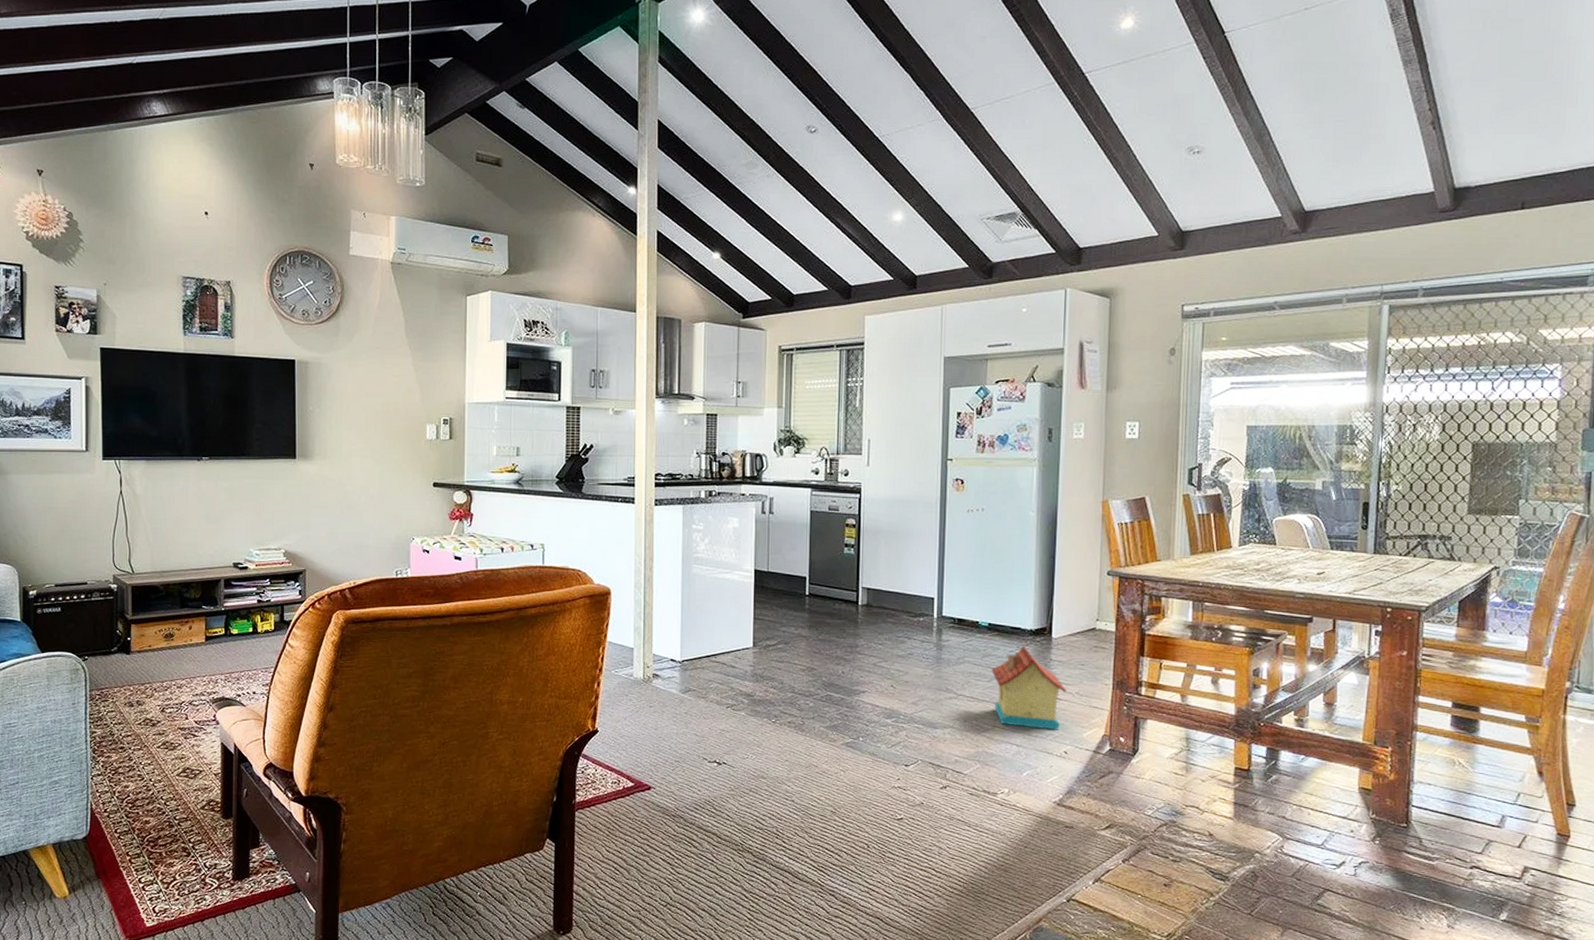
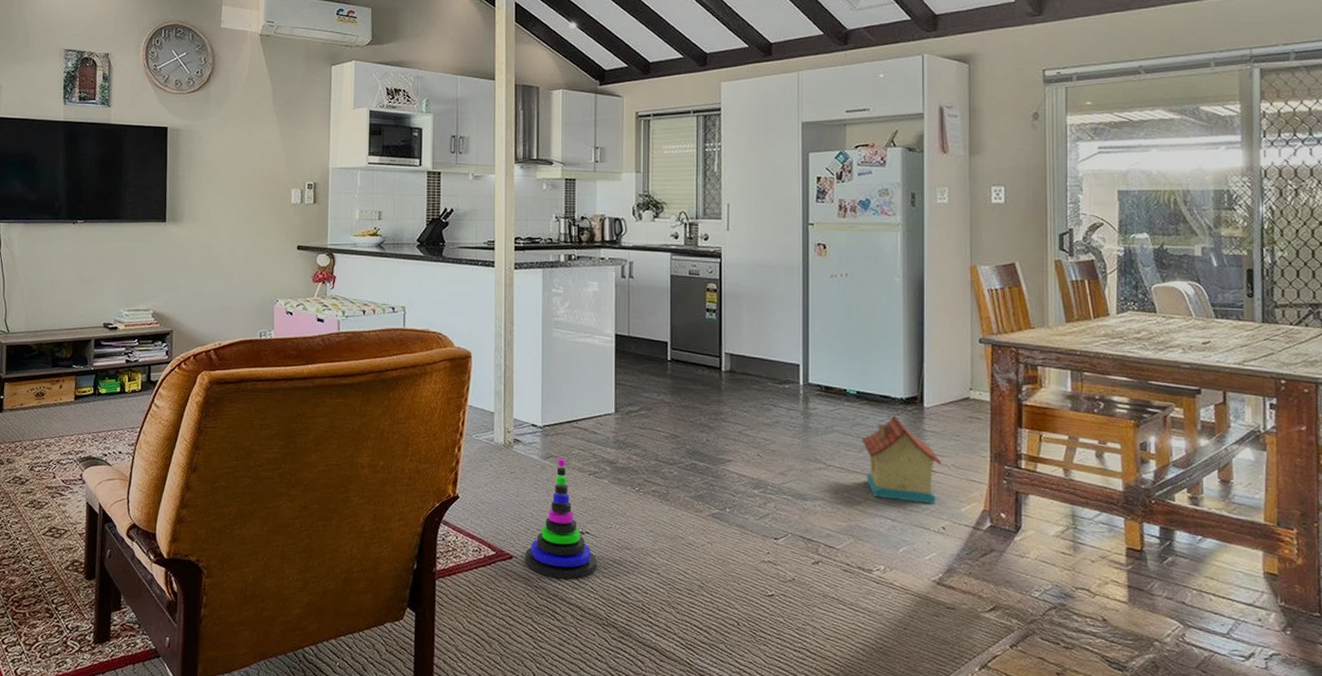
stacking toy: none [663,692,733,808] -> present [525,458,597,579]

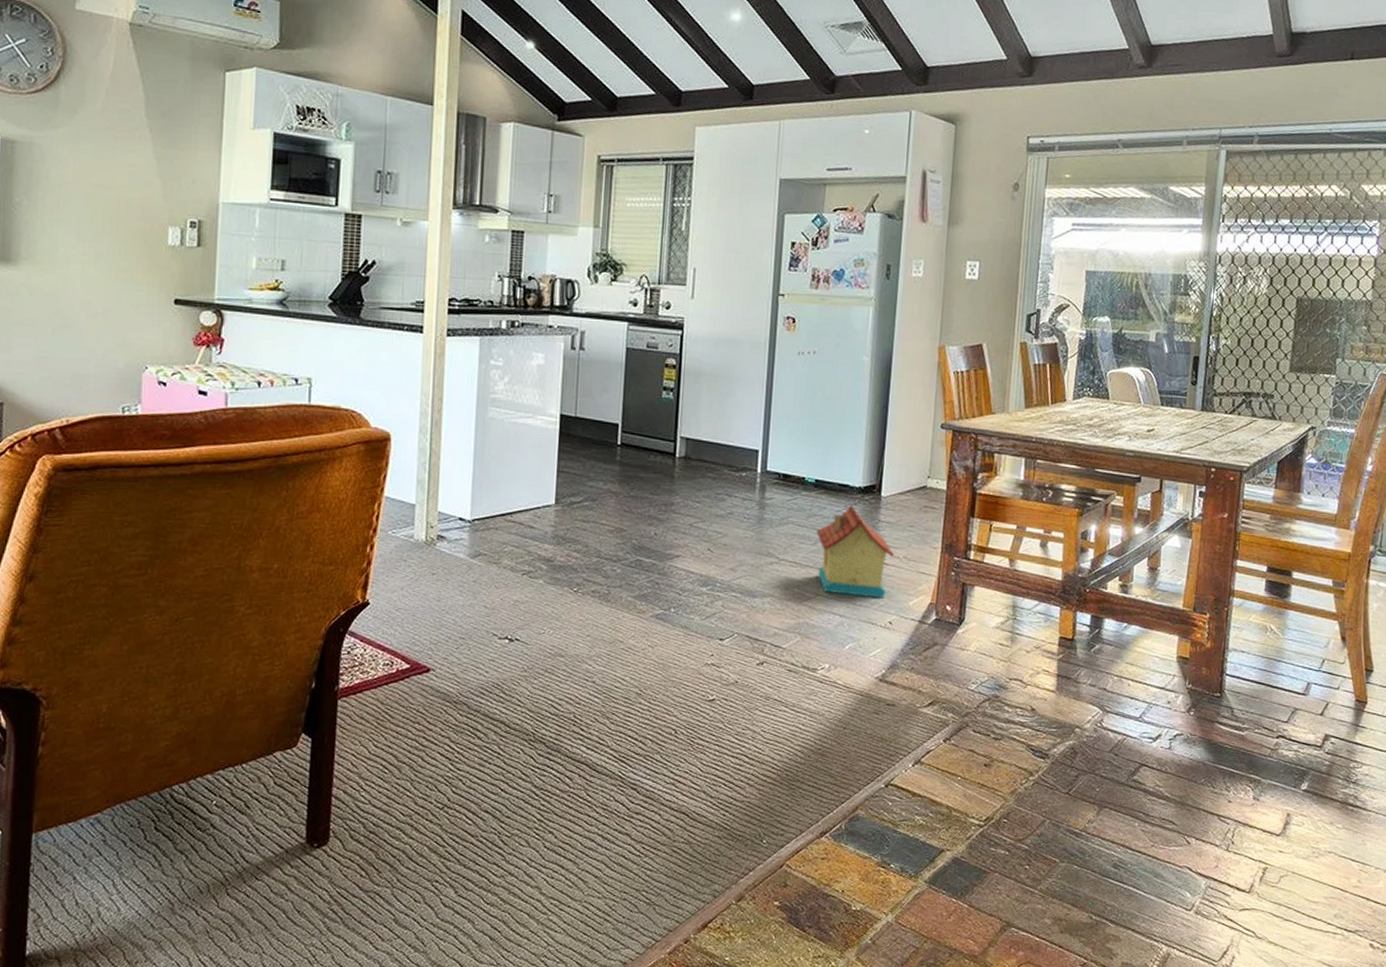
stacking toy: present [525,458,597,579] -> none [444,556,526,692]

